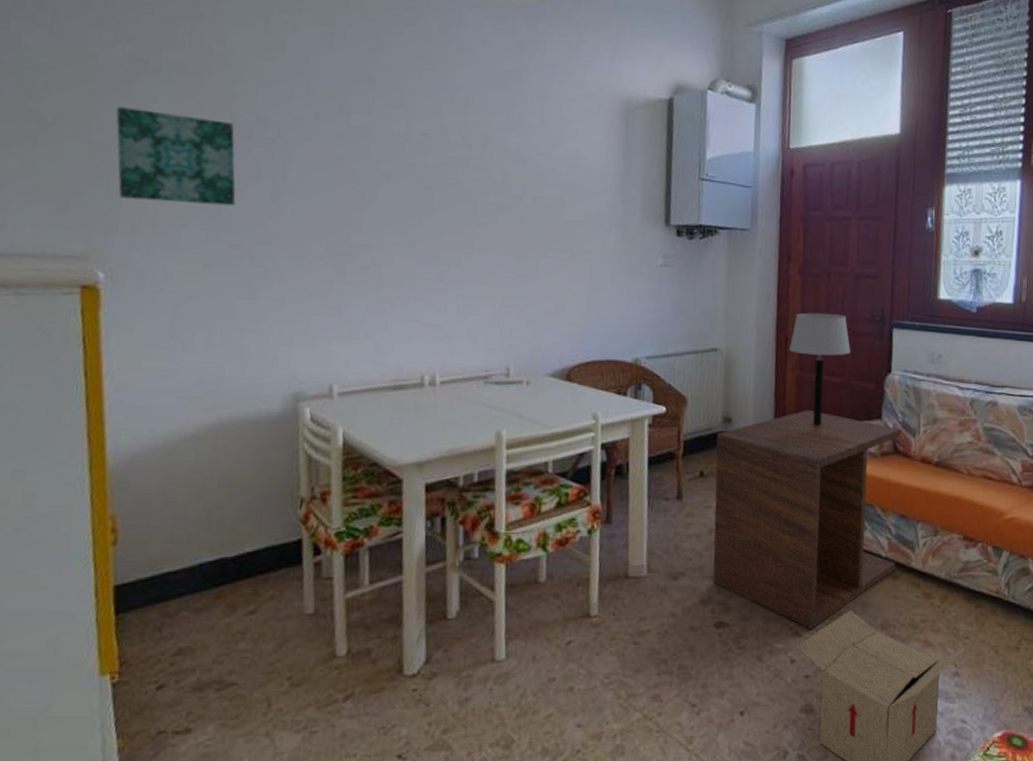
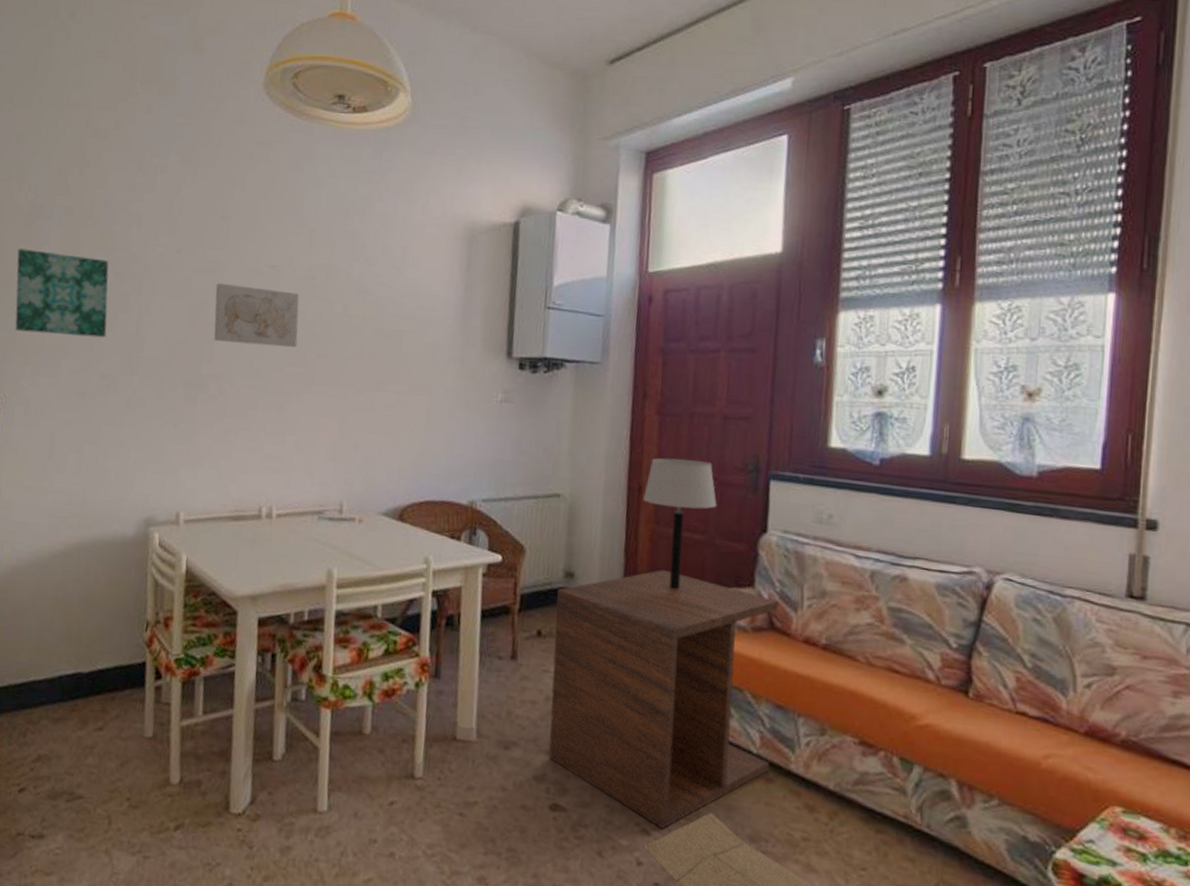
wall art: none [362,150,456,216] -> present [214,283,299,348]

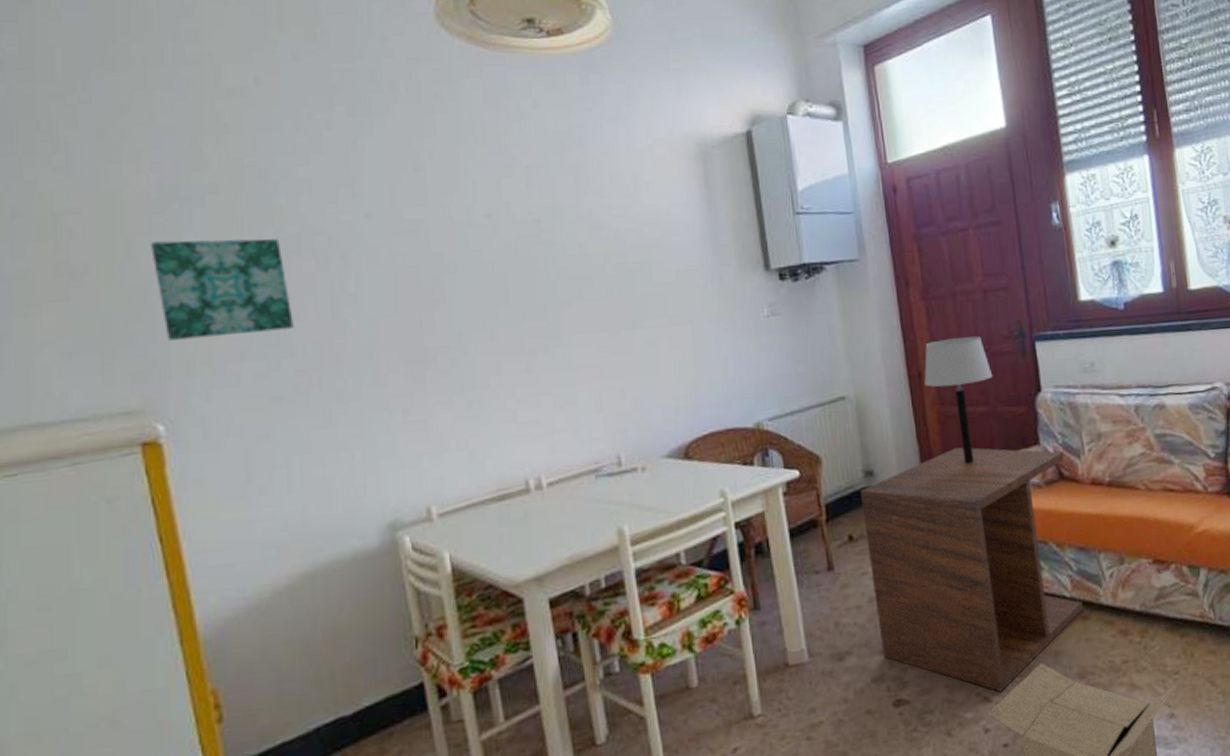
wall art: present [214,283,299,348] -> none [423,240,534,308]

